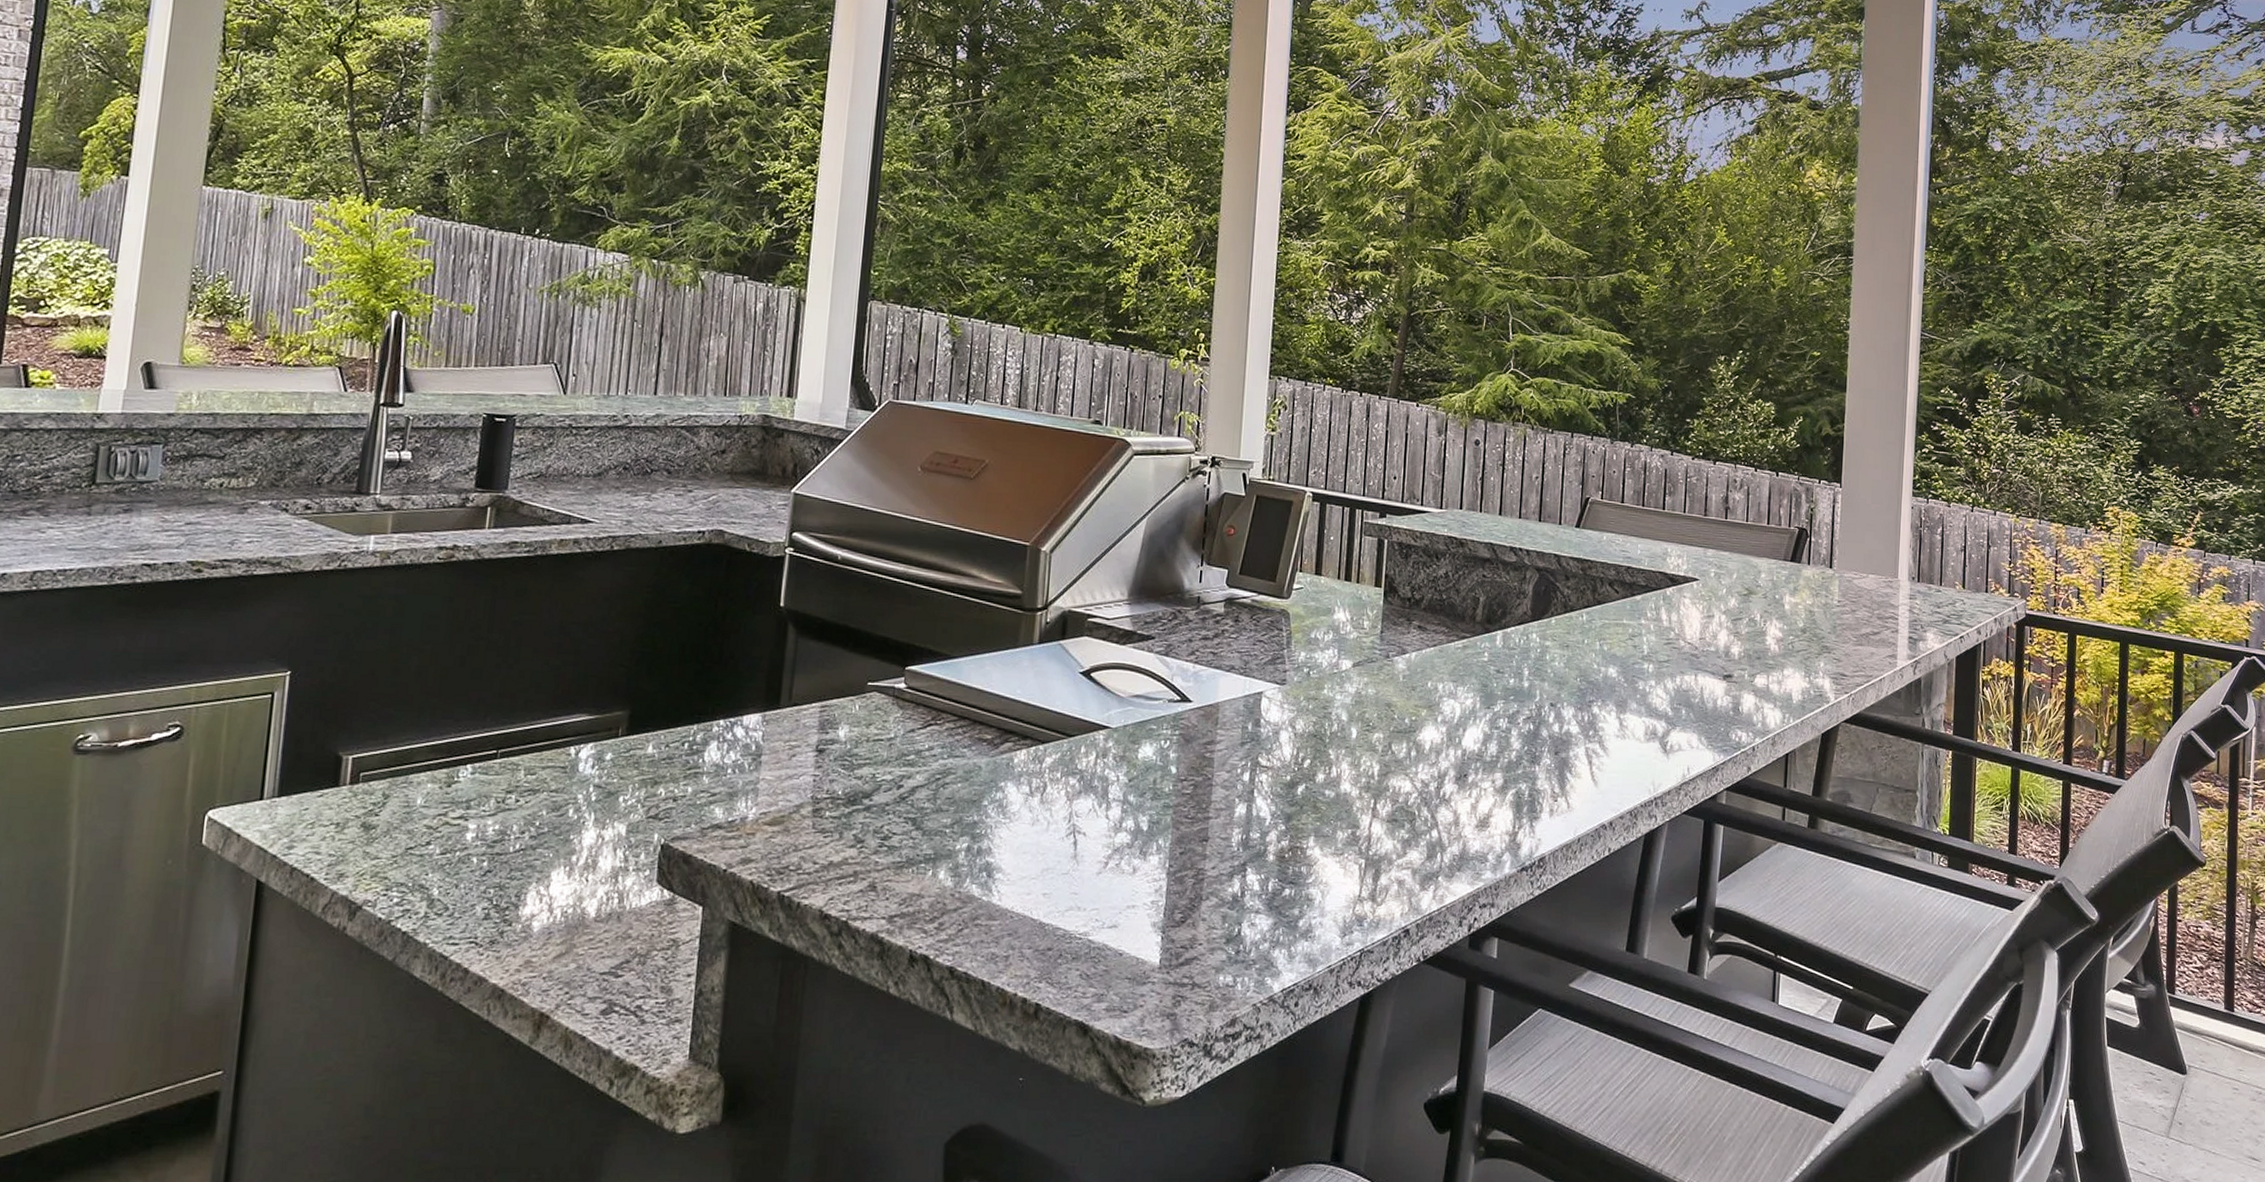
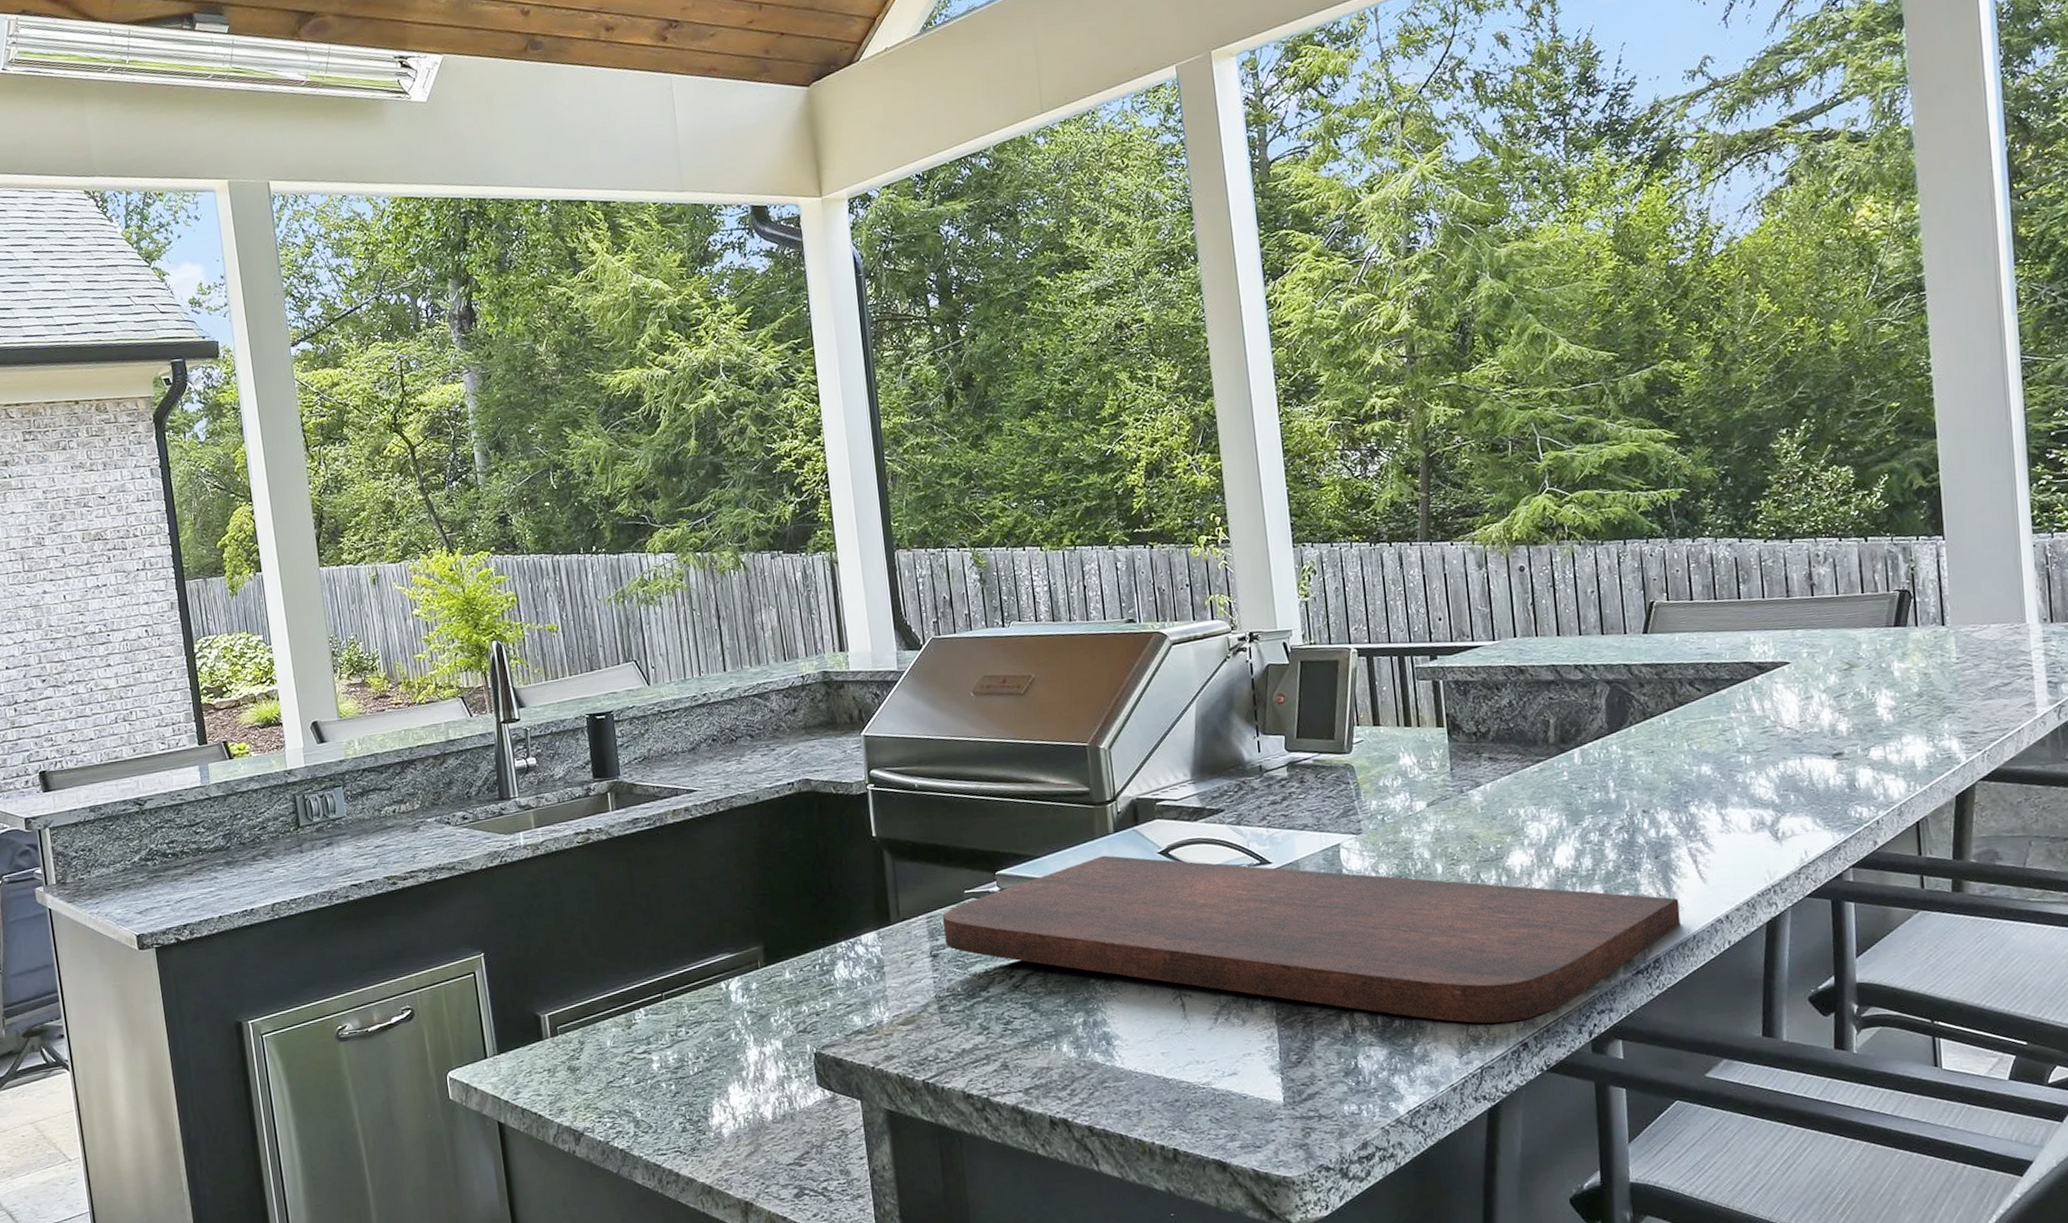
cutting board: none [835,666,1570,906] -> present [942,855,1681,1024]

